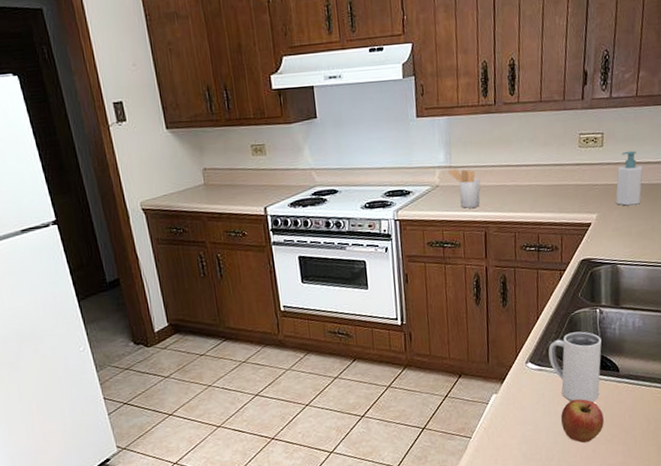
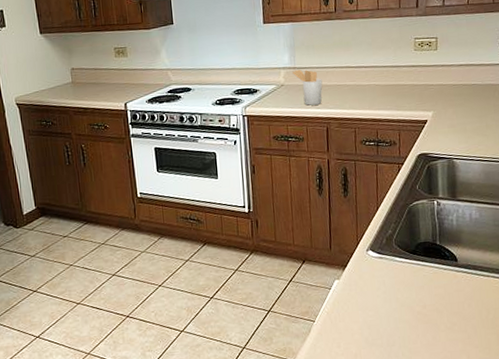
mug: present [548,331,602,402] -> none [388,222,440,290]
fruit: present [561,399,604,443] -> none [401,287,444,330]
soap bottle: present [616,150,643,206] -> none [450,53,476,105]

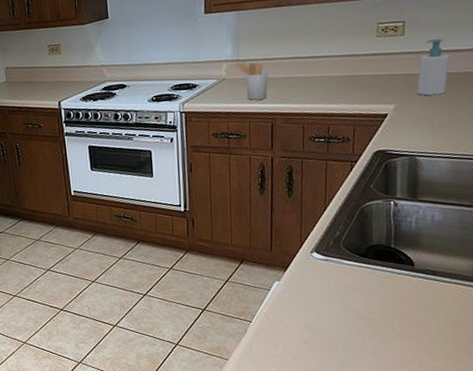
soap bottle: none [450,53,476,105] -> present [417,38,450,96]

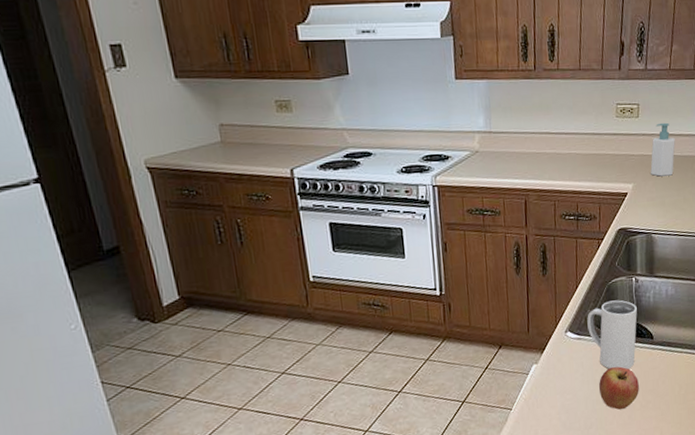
utensil holder: present [235,61,269,101] -> none [488,134,521,175]
mug: none [336,223,395,295] -> present [587,300,637,369]
fruit: none [347,291,395,336] -> present [599,366,639,410]

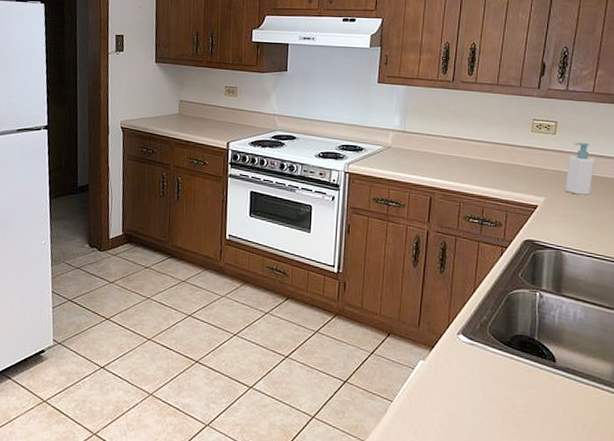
mug: present [587,300,637,369] -> none [482,311,539,389]
fruit: present [599,366,639,410] -> none [489,383,535,433]

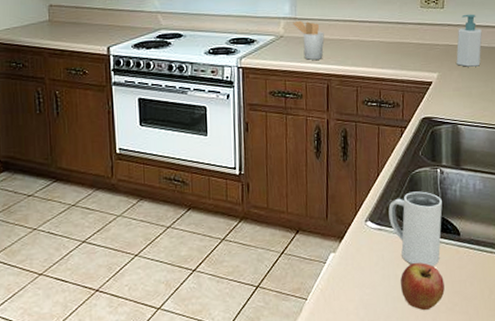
utensil holder: none [401,133,431,173] -> present [293,20,325,60]
mug: none [482,311,539,389] -> present [388,191,443,266]
fruit: none [489,383,535,433] -> present [401,263,445,311]

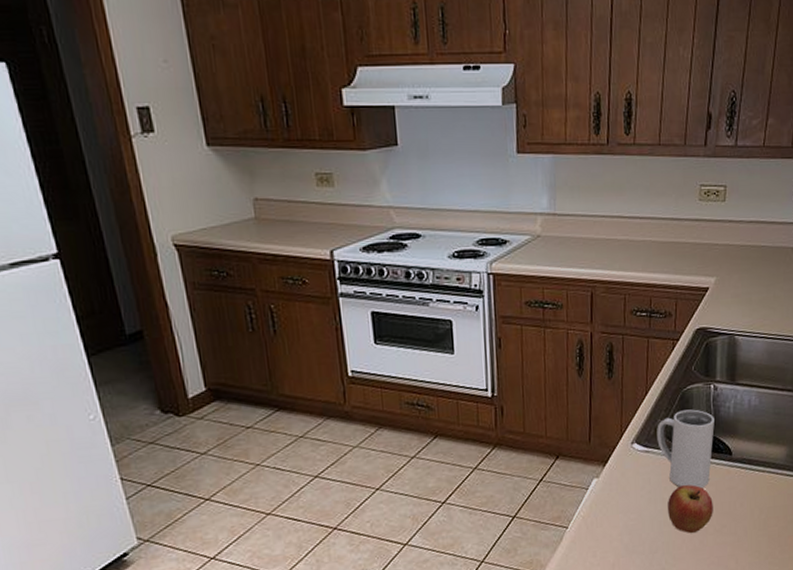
utensil holder: present [293,20,325,60] -> none [552,216,588,264]
soap bottle: present [456,14,482,67] -> none [736,207,767,270]

